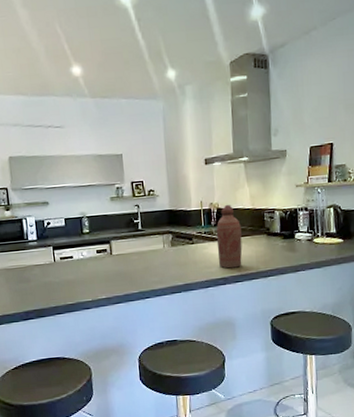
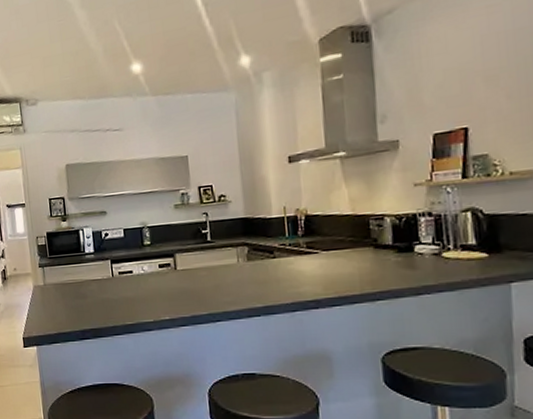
bottle: present [216,204,243,269] -> none [304,209,340,289]

